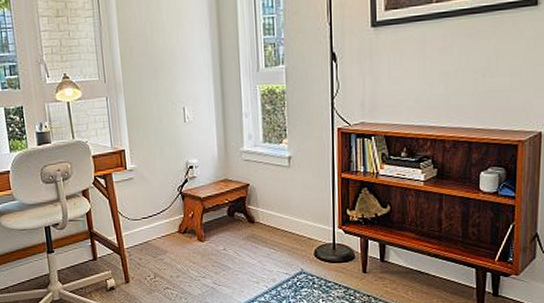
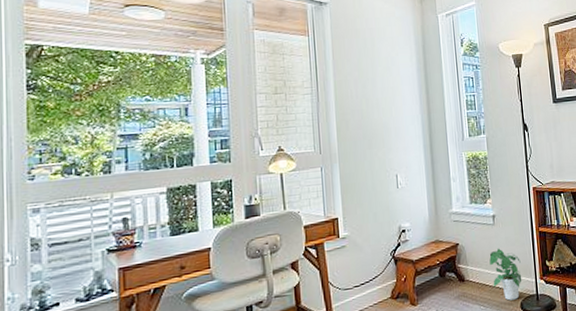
potted plant: none [282,192,318,247] -> present [489,248,522,301]

